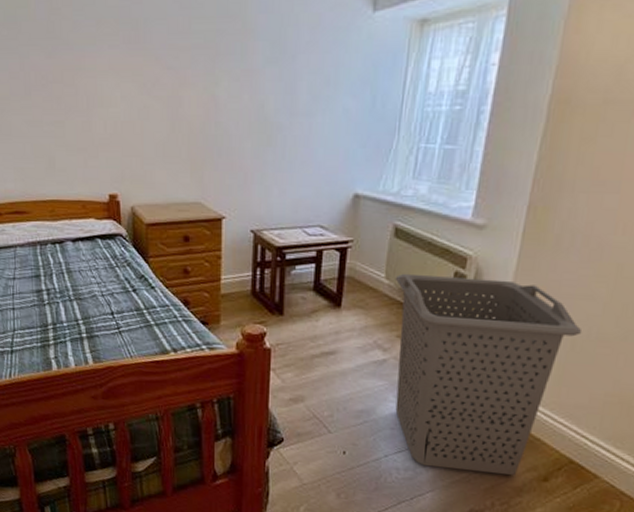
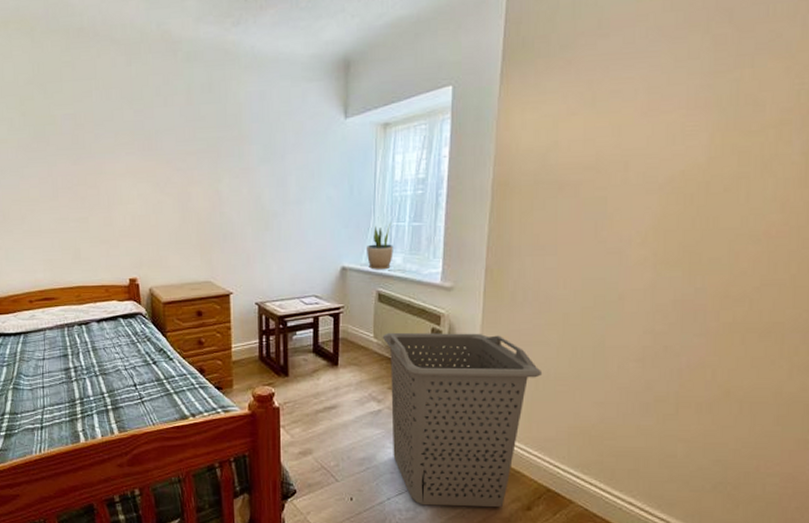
potted plant: none [385,143,419,200] -> present [367,222,393,270]

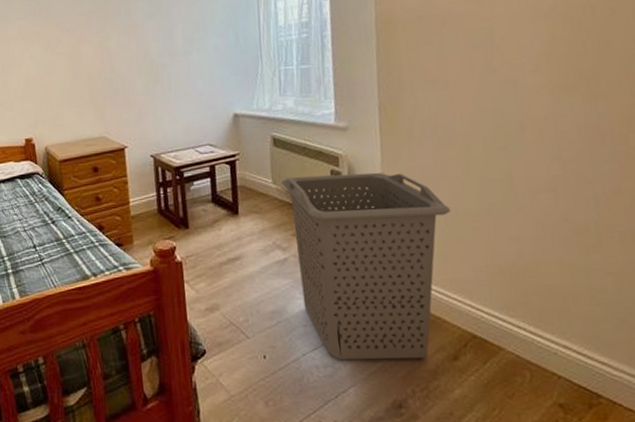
potted plant: present [367,222,393,270] -> none [257,66,285,115]

